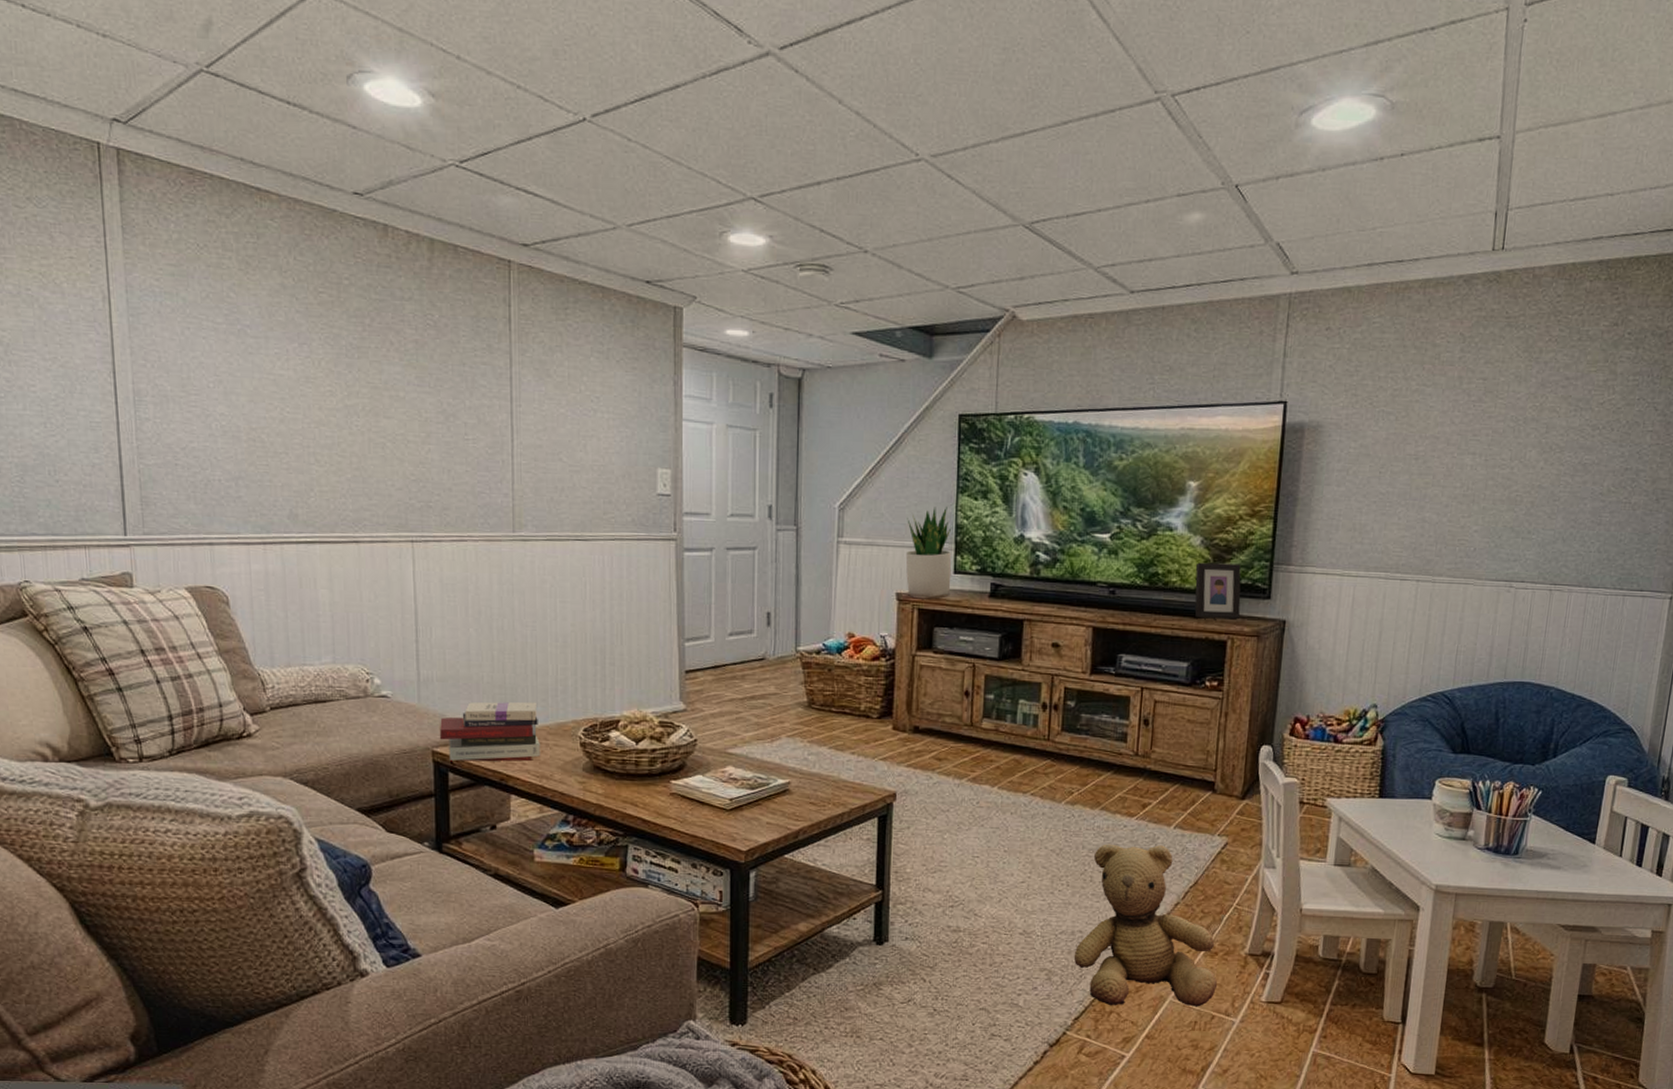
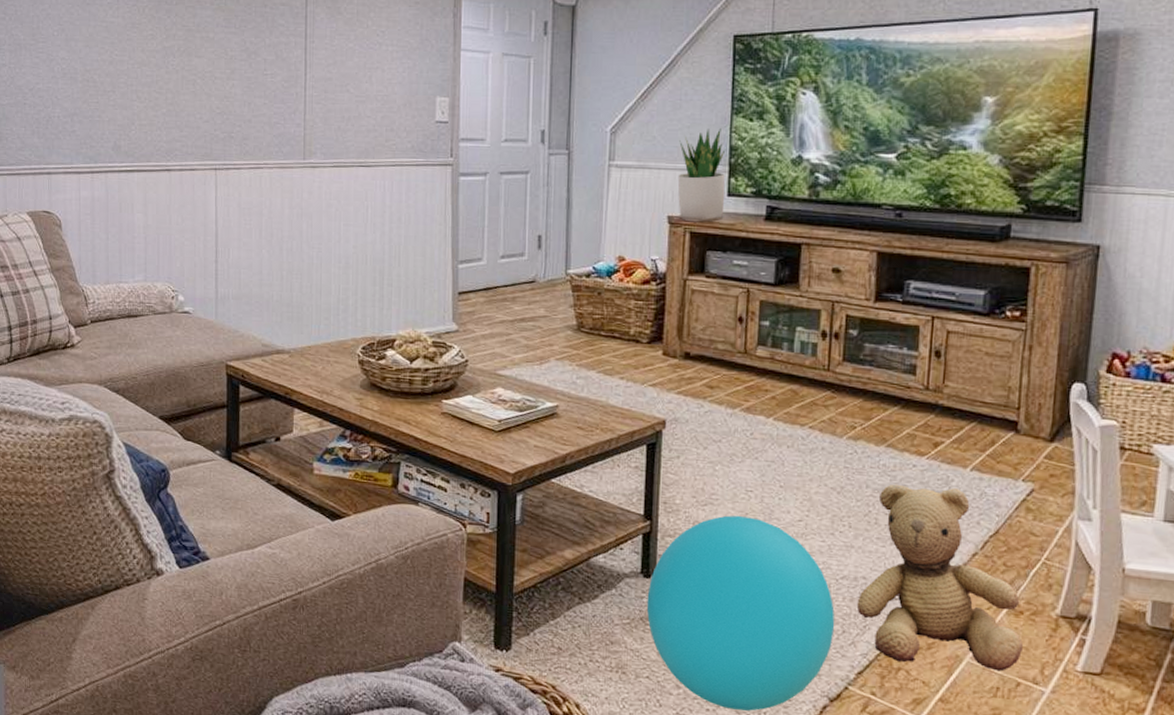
books: present [440,701,541,762] -> none [234,319,323,377]
ball: none [879,880,1055,1062] -> present [646,515,835,711]
picture frame: present [1194,562,1241,620] -> none [992,183,1046,245]

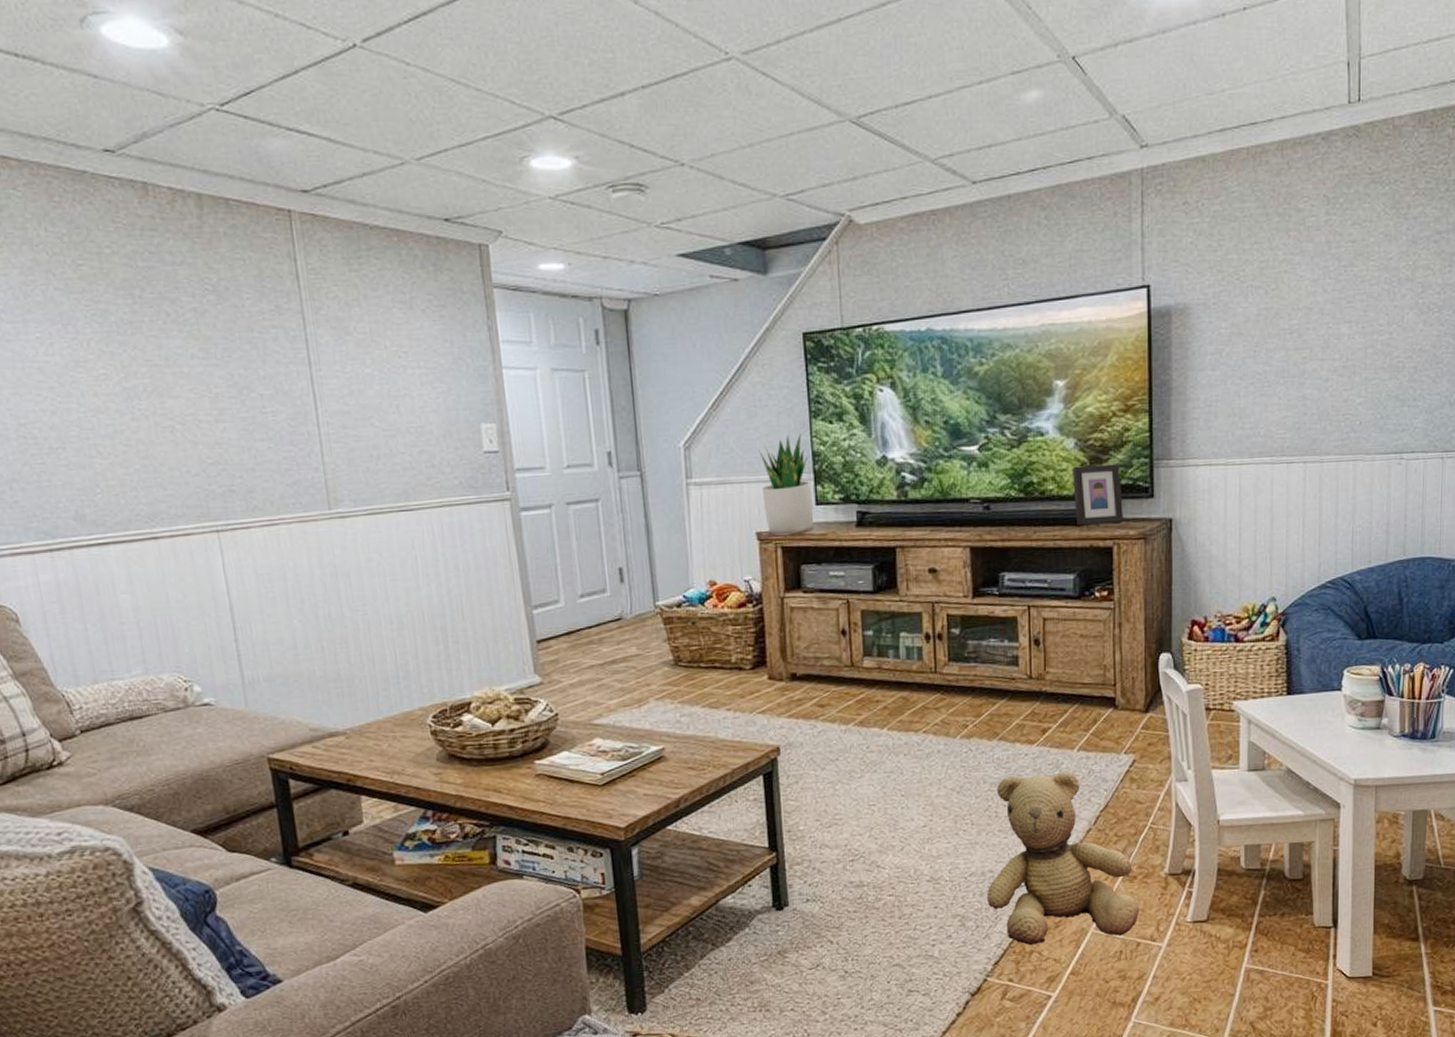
ball: present [646,515,835,711] -> none [782,831,969,1024]
picture frame: none [992,183,1046,245] -> present [1071,464,1123,526]

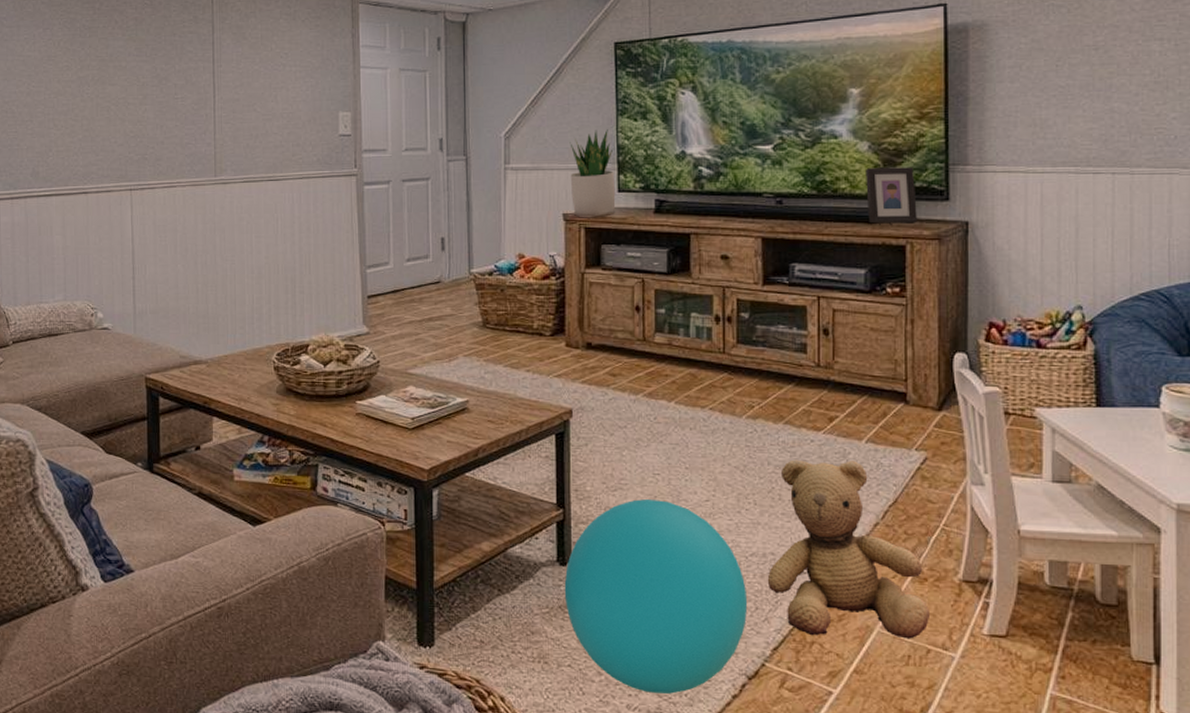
ball: none [782,831,969,1024] -> present [564,498,748,694]

